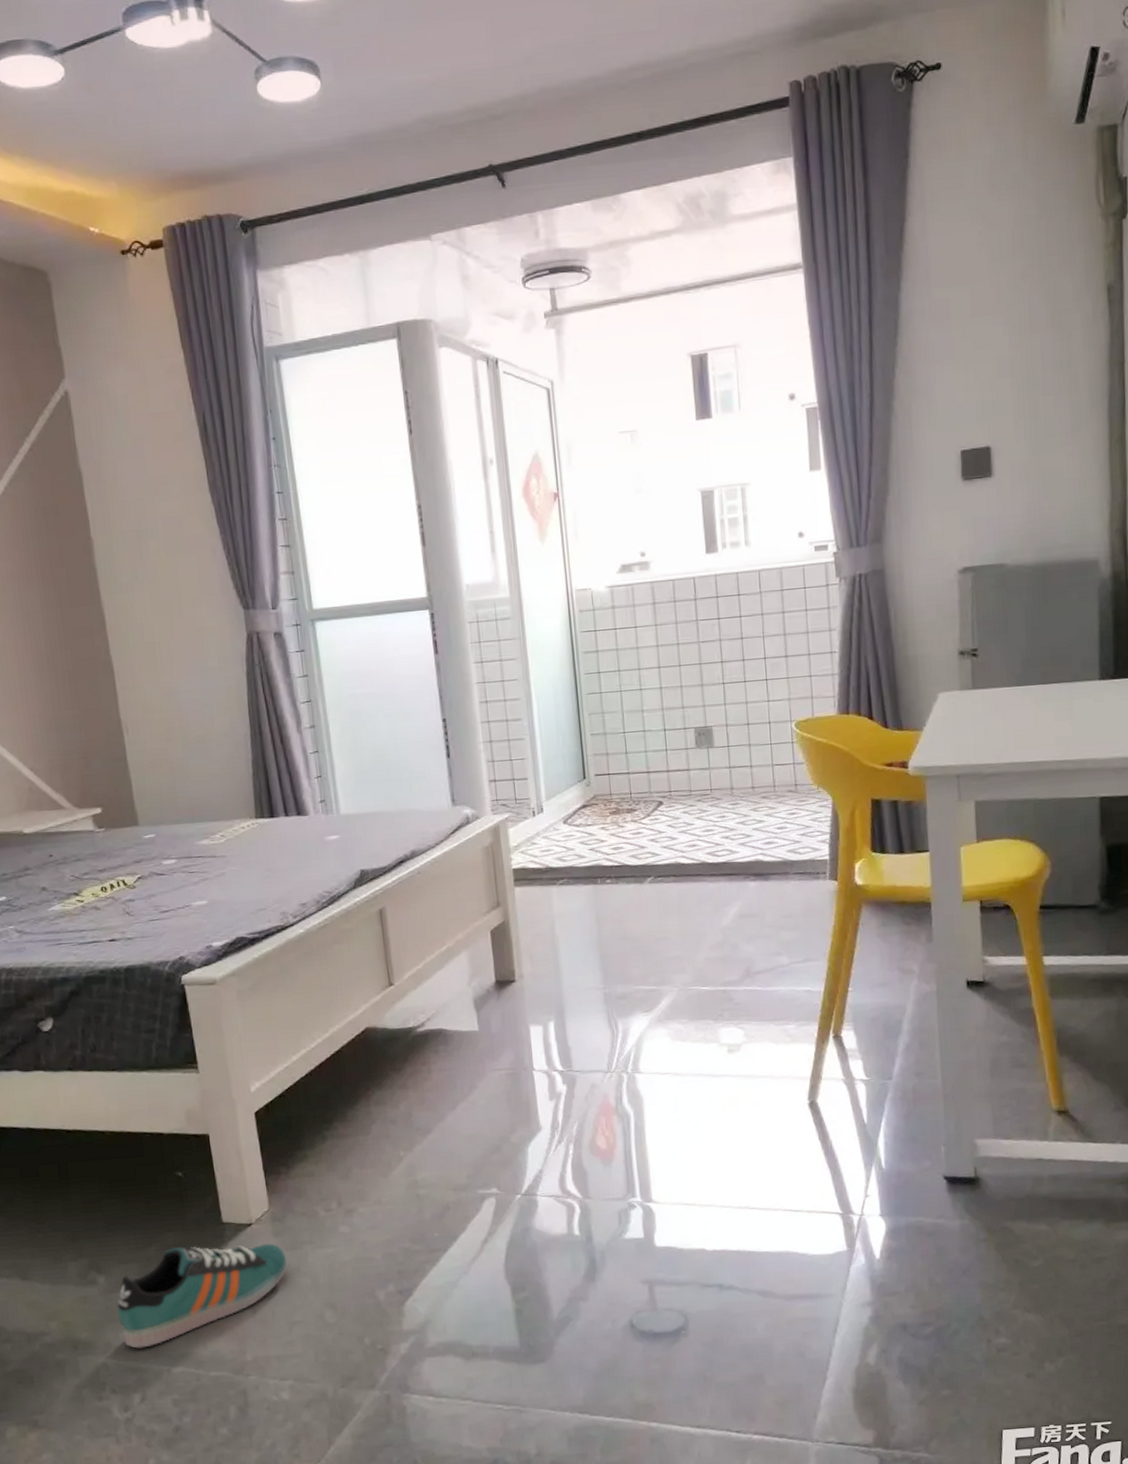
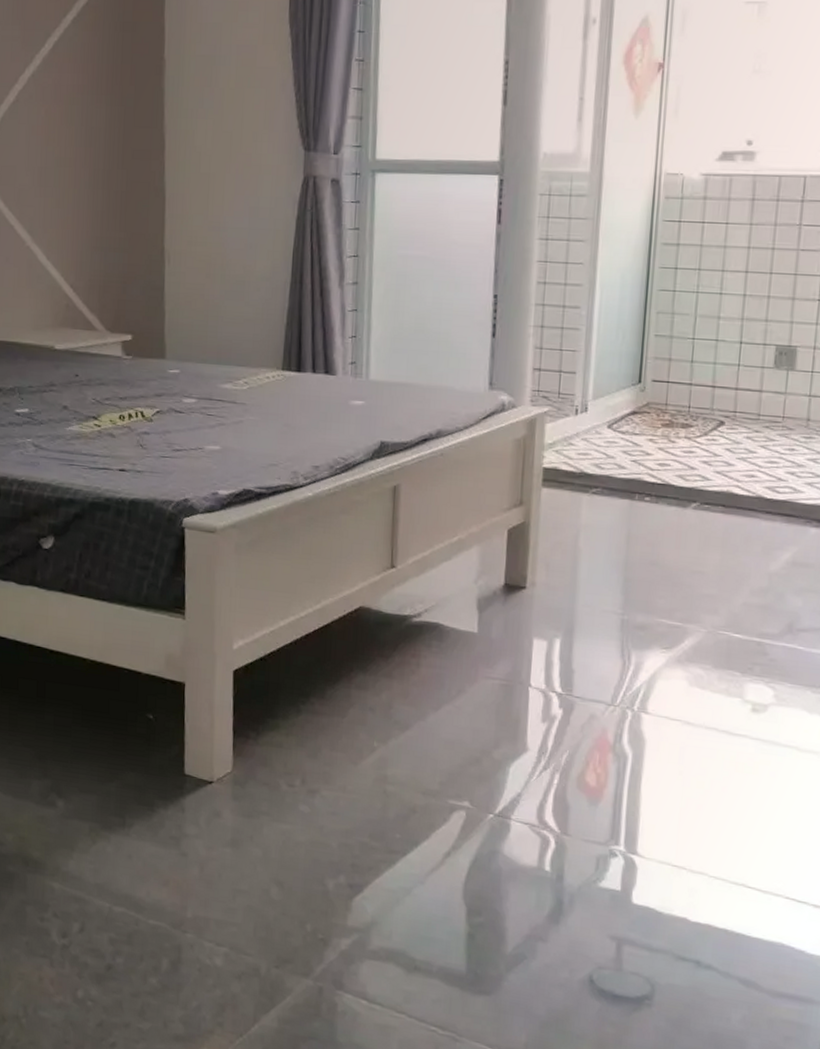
sneaker: present [116,1243,288,1349] -> none [70,788,242,880]

